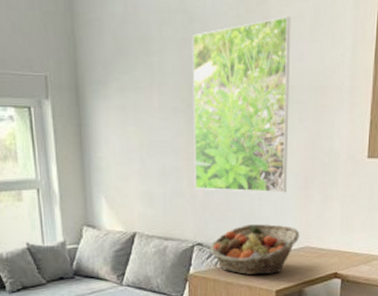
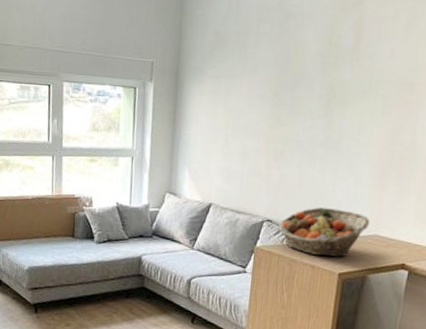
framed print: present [192,16,291,193] -> none [271,16,386,182]

